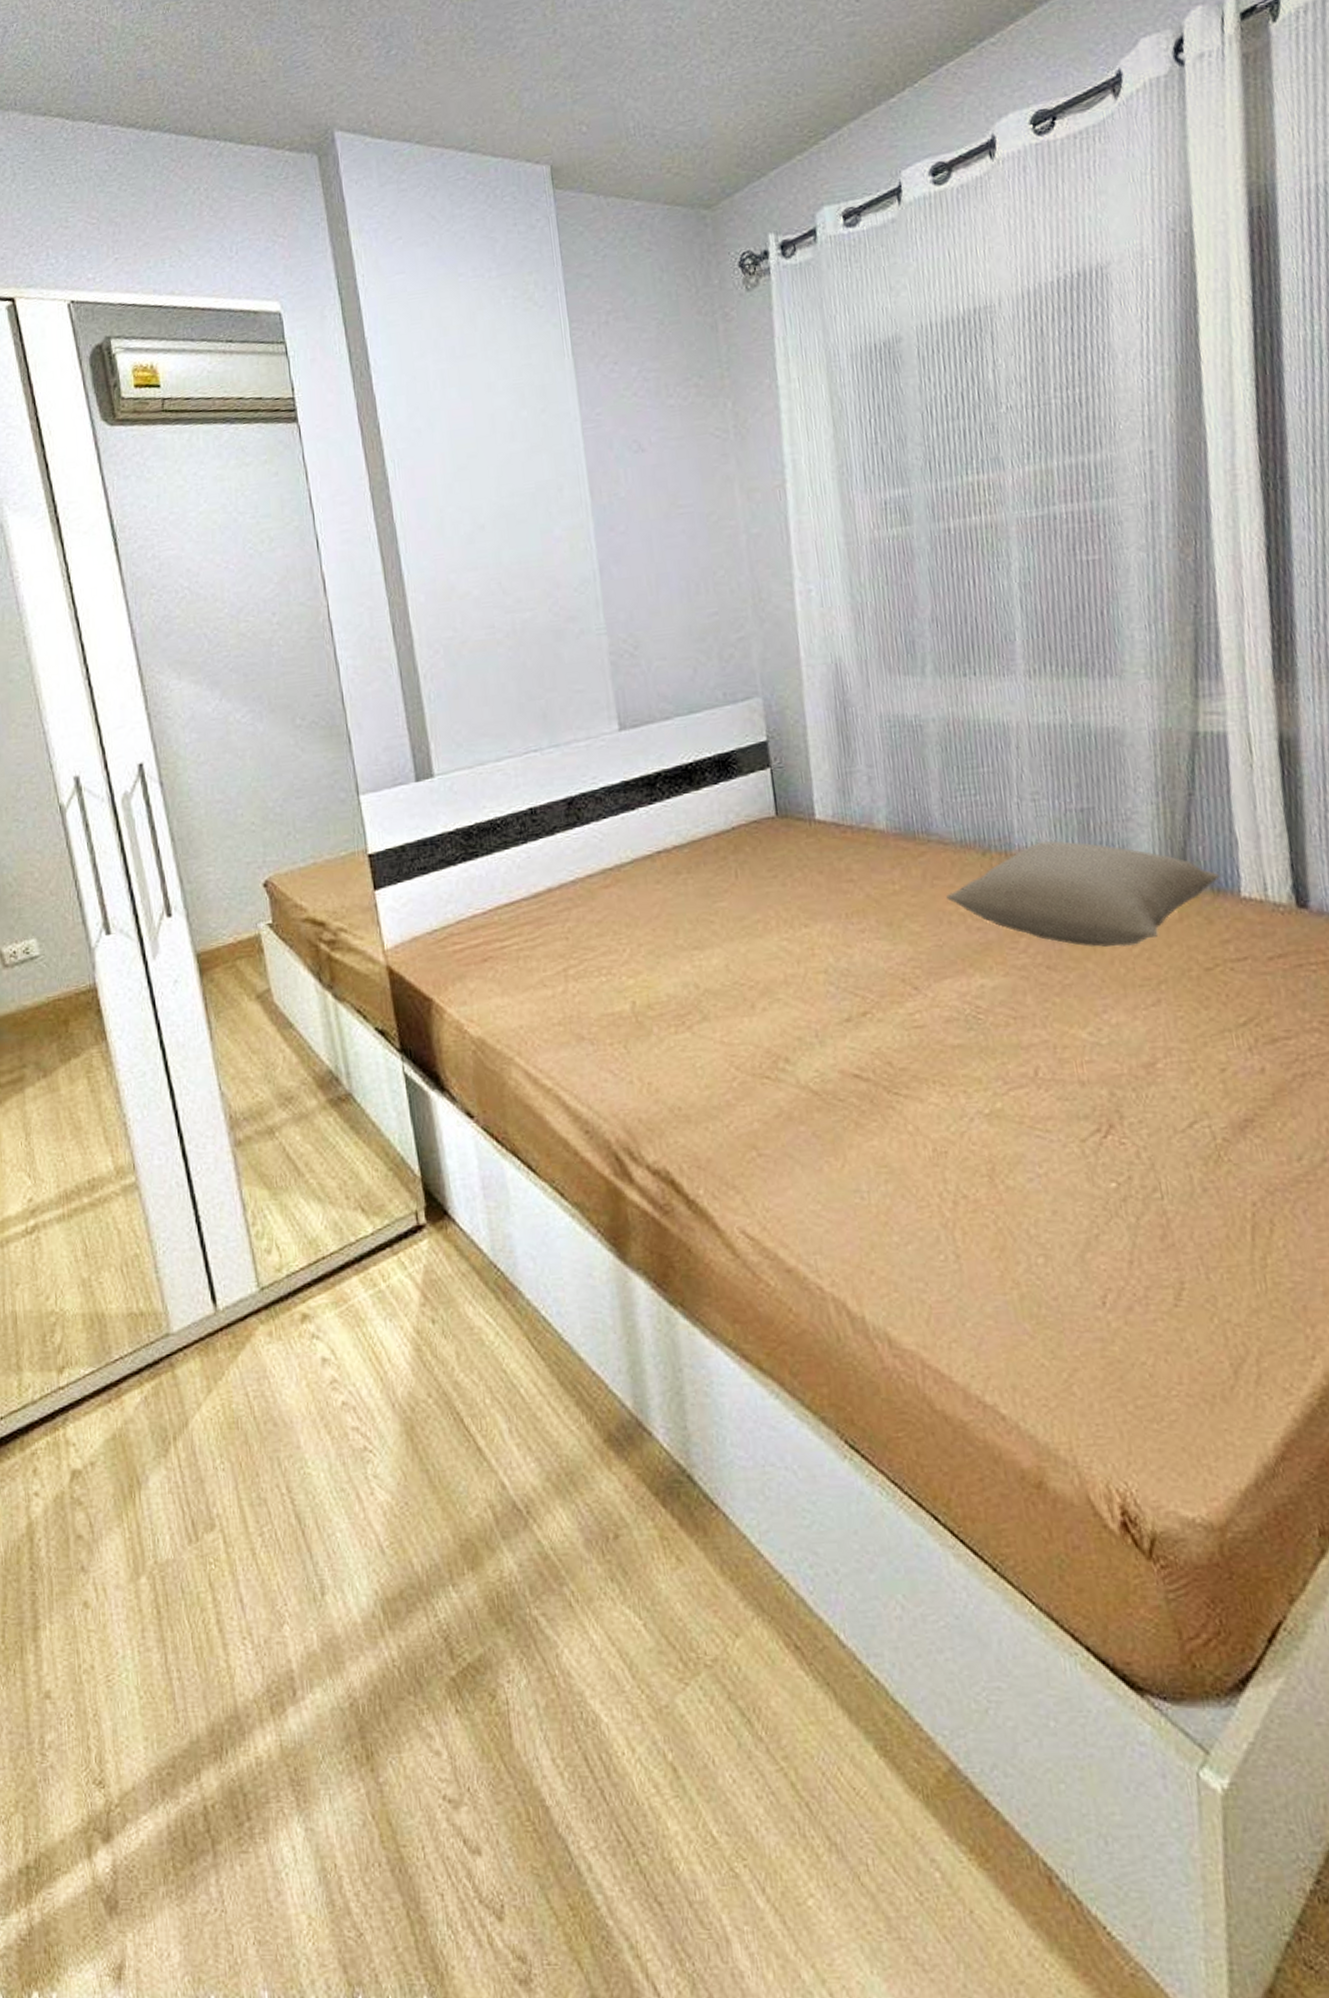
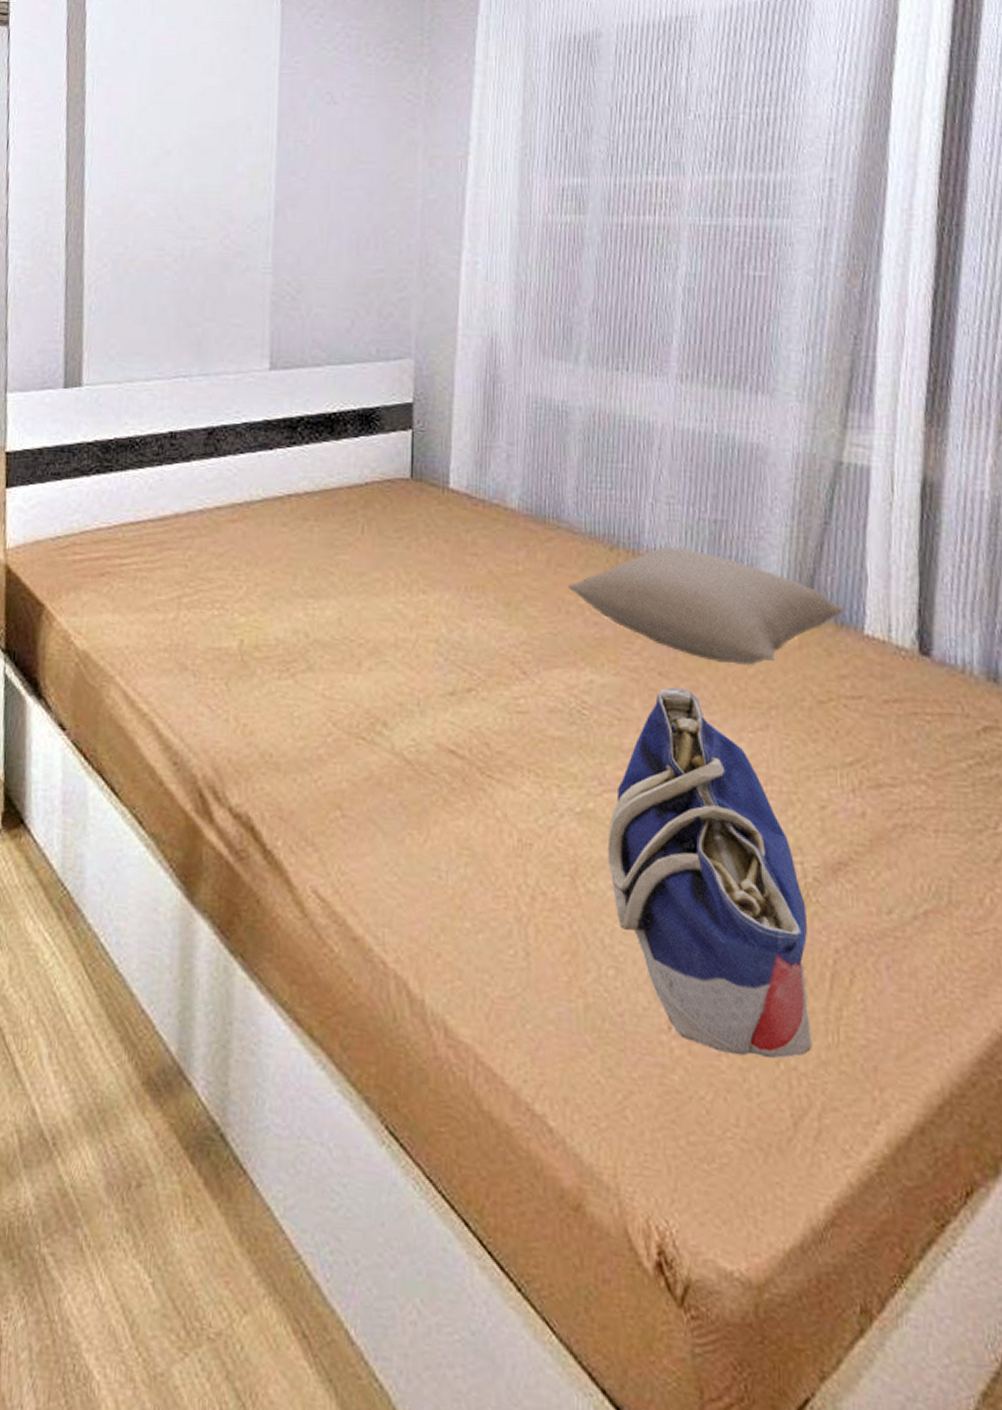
tote bag: none [1019,977,1243,1318] -> present [607,687,813,1059]

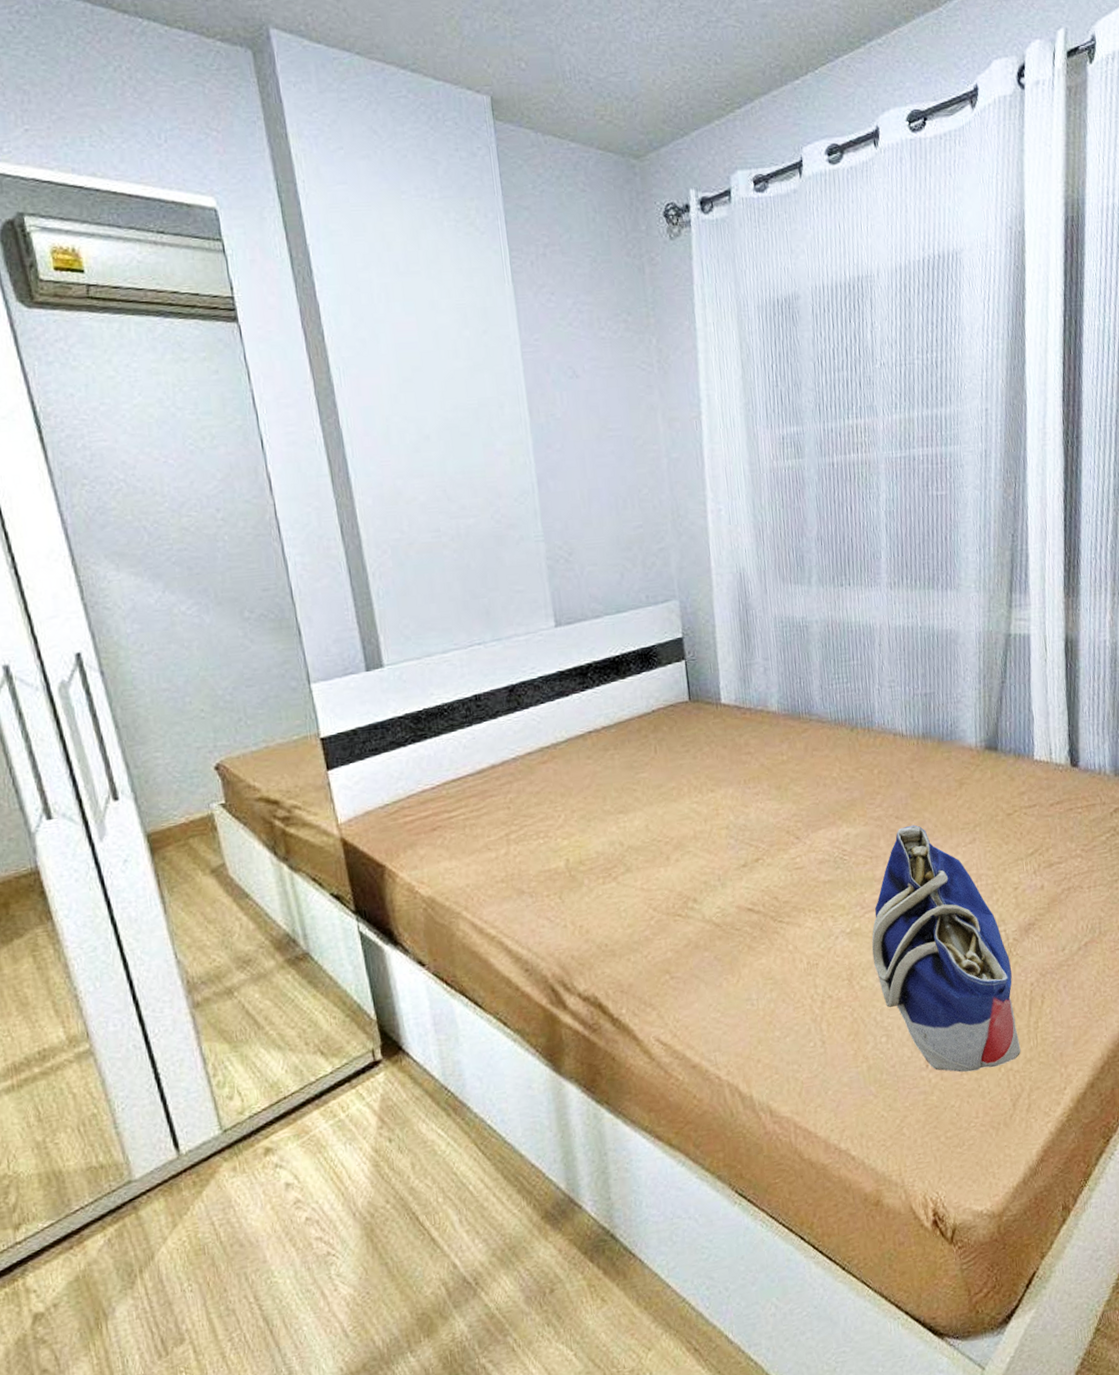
pillow: present [568,545,845,666] -> none [823,718,1020,801]

